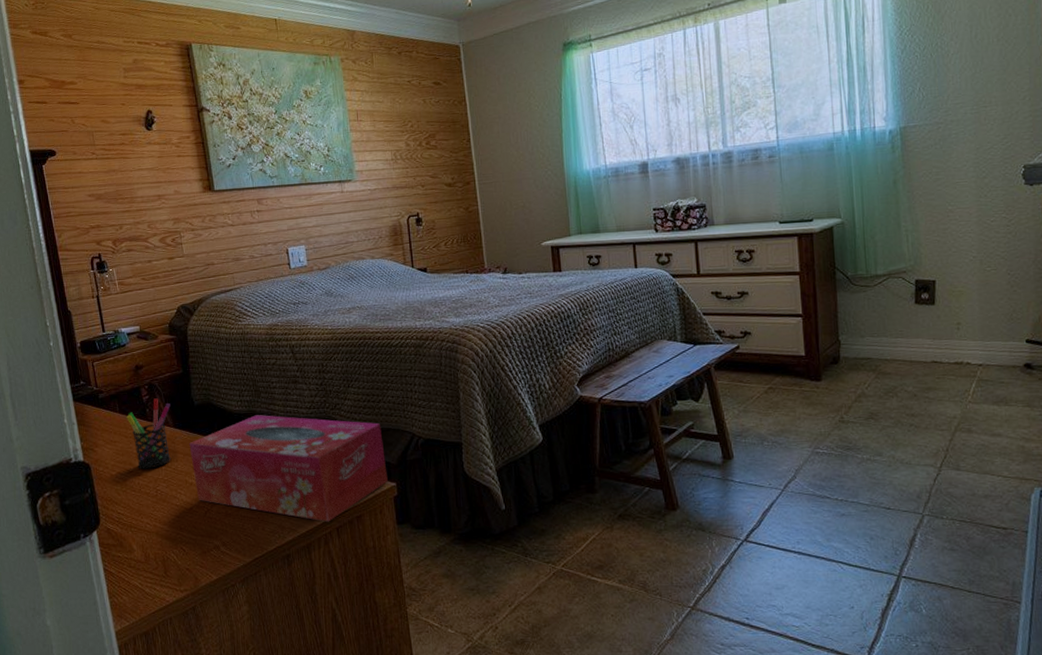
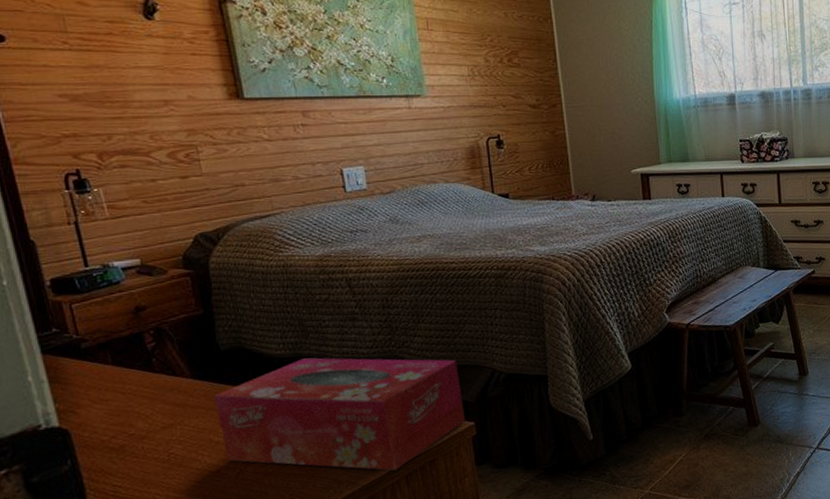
pen holder: present [126,398,171,469] -> none [123,345,189,431]

